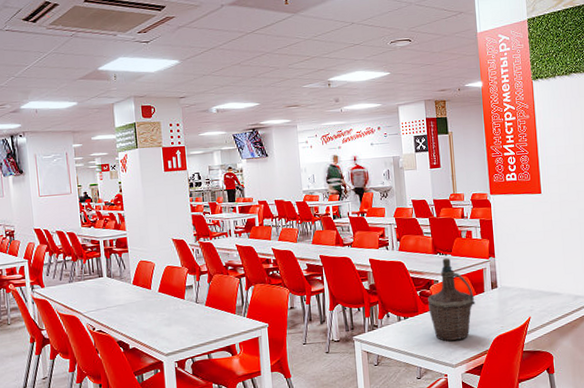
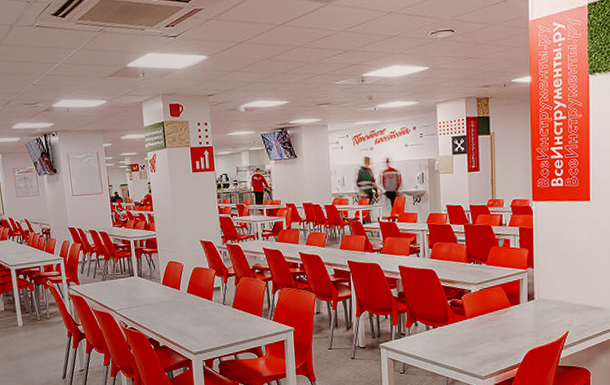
bottle: present [428,257,475,341] -> none [459,266,509,352]

